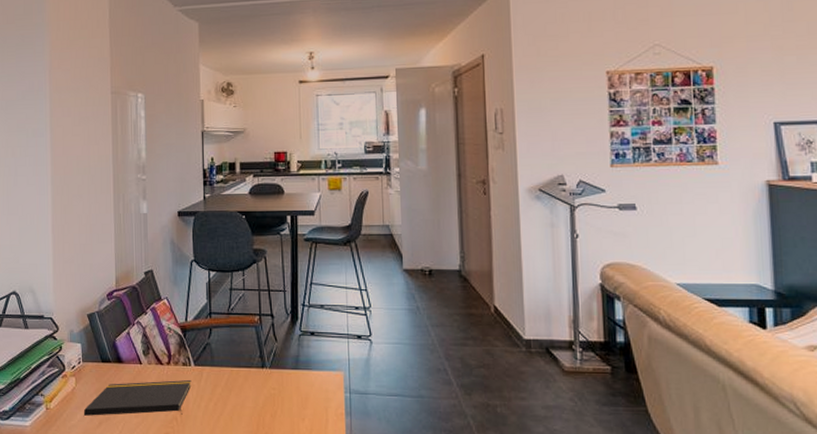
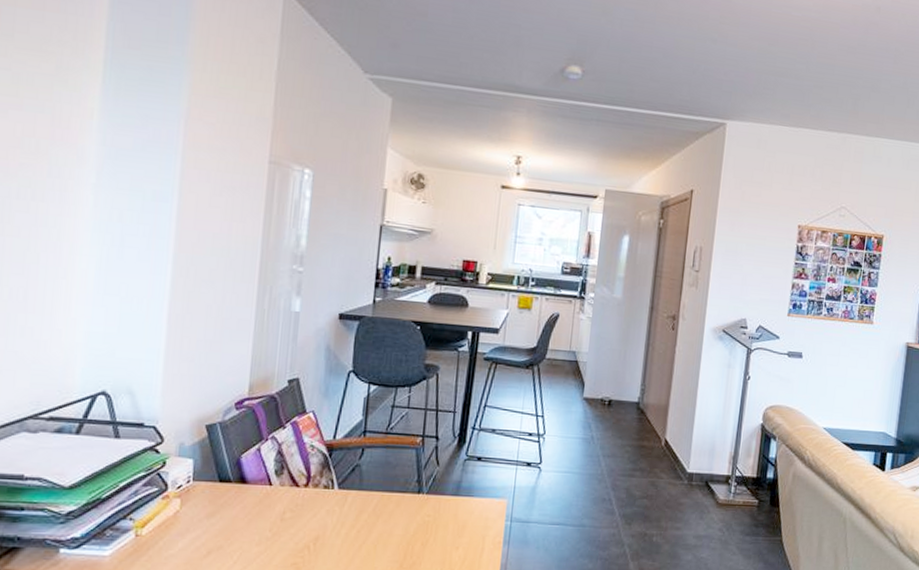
notepad: present [83,379,192,416] -> none [187,504,333,544]

